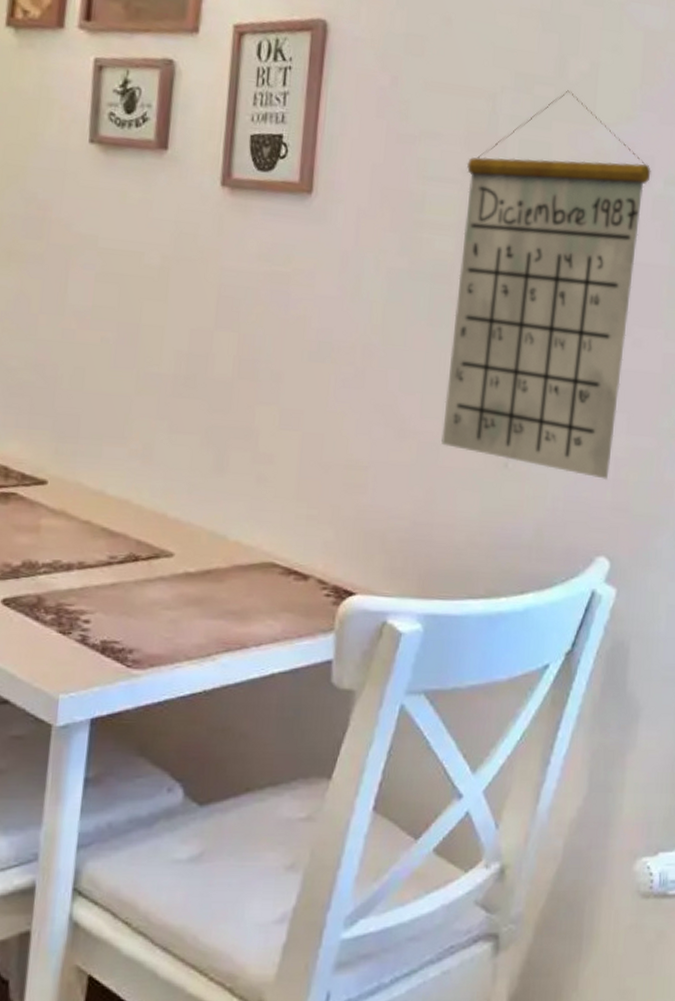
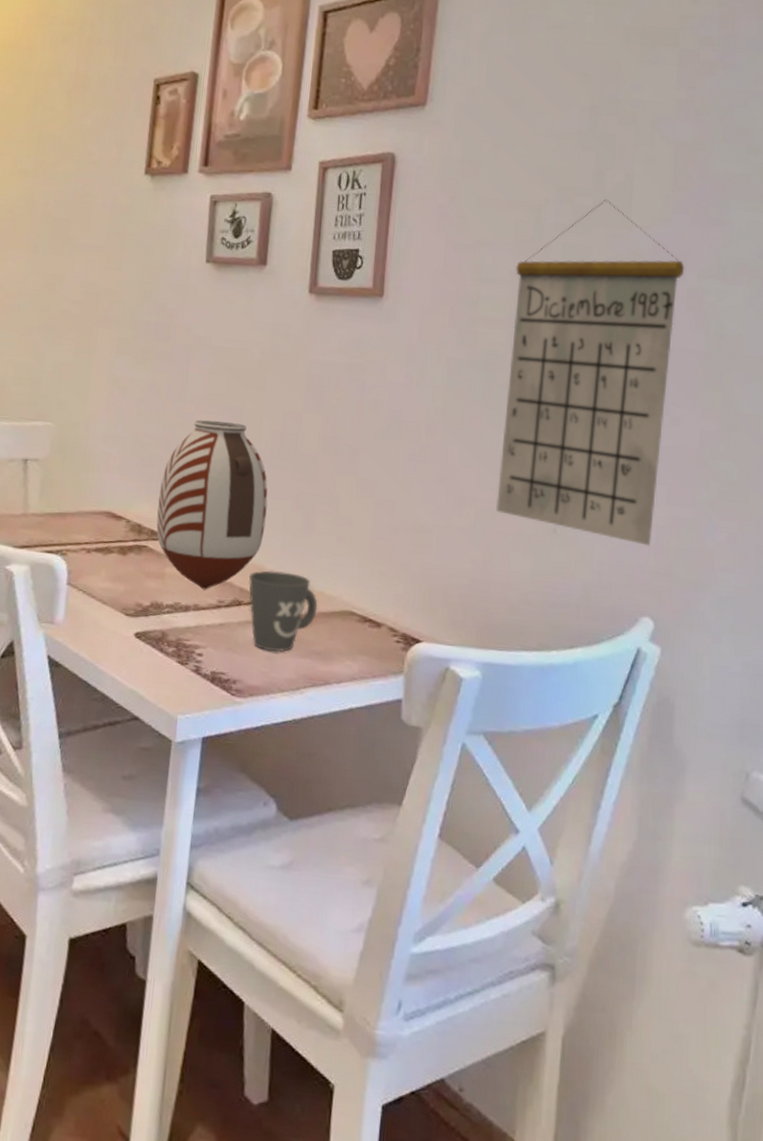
vase: none [28,338,171,544] -> present [156,420,268,590]
mug: none [148,519,233,614] -> present [249,571,318,653]

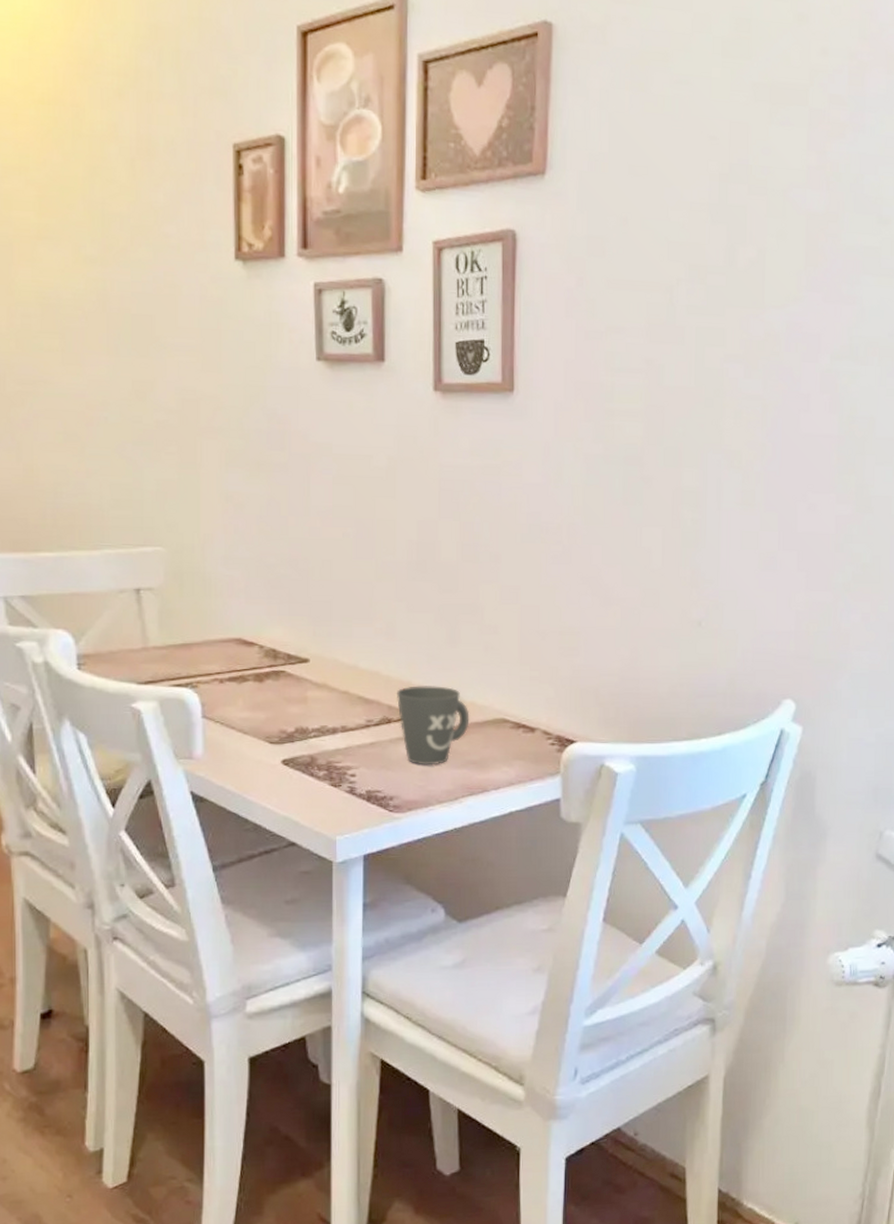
vase: present [156,420,268,590] -> none [292,534,409,711]
calendar: present [496,199,685,547] -> none [642,277,818,633]

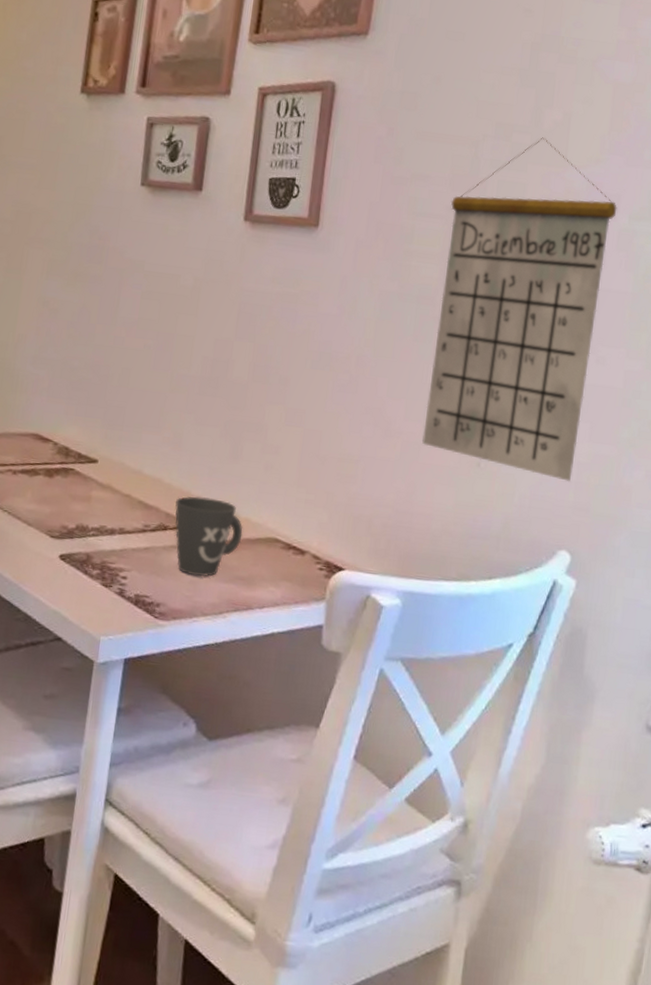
calendar: none [642,277,818,633] -> present [422,137,617,483]

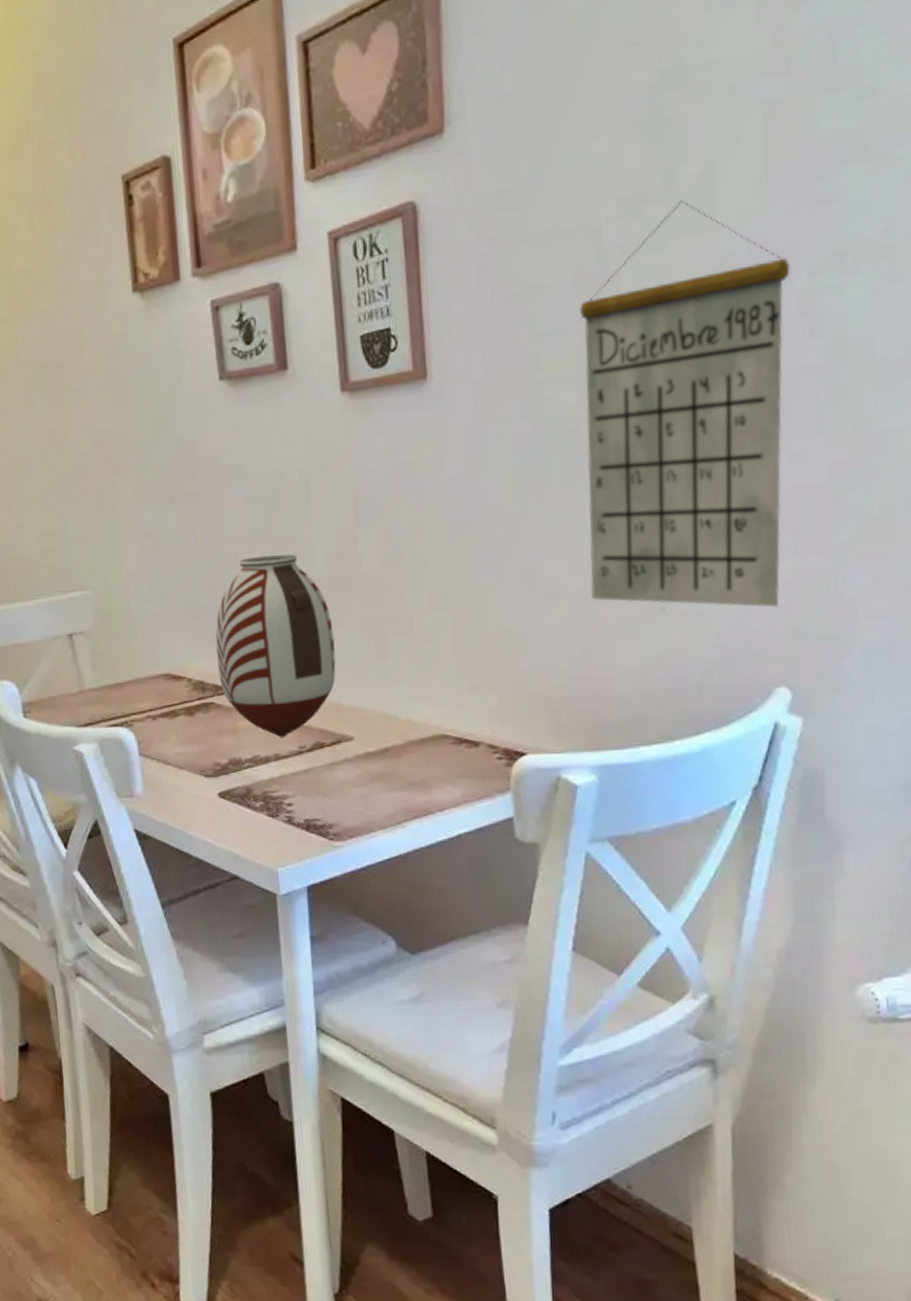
vase: none [83,344,197,514] -> present [215,554,336,738]
mug: present [175,496,243,577] -> none [328,705,407,789]

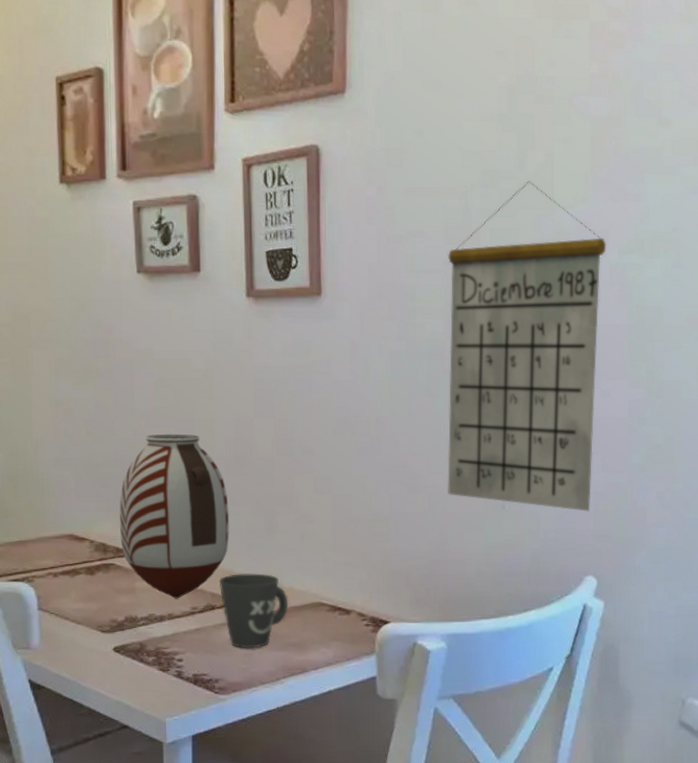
mug: none [328,705,407,789] -> present [219,573,288,649]

